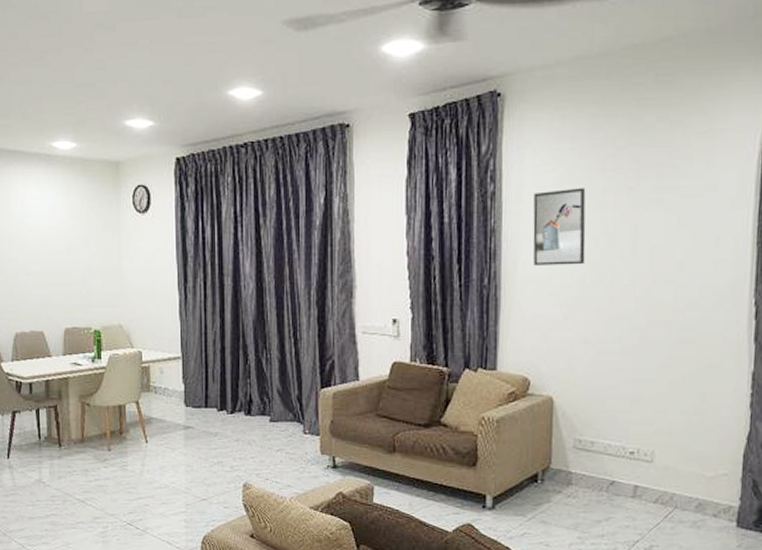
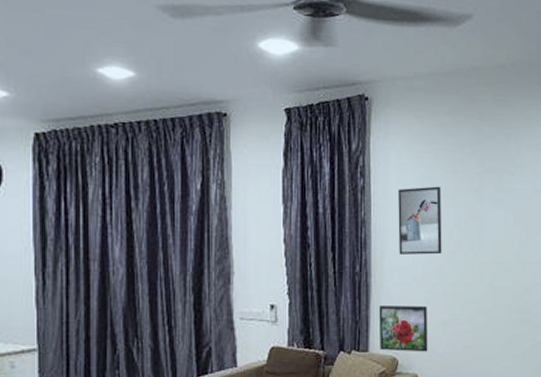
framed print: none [508,320,566,373] -> present [379,305,428,352]

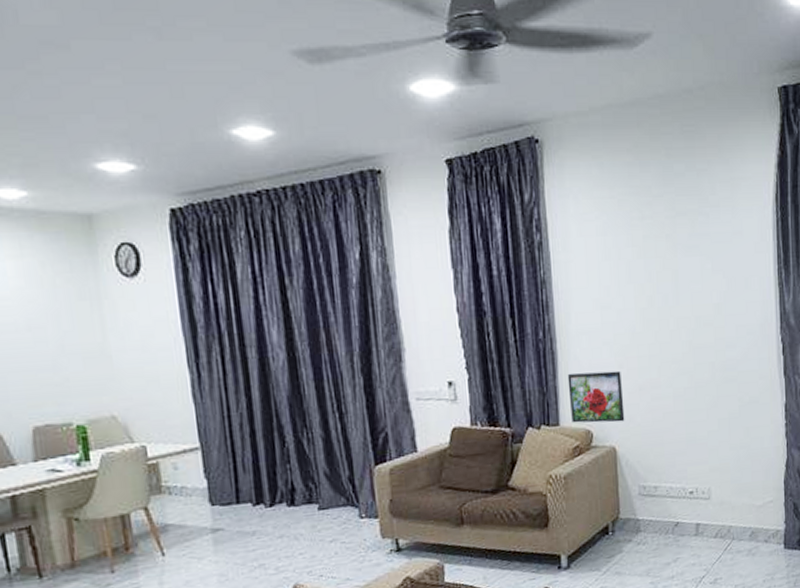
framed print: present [398,186,442,255] -> none [580,235,633,316]

